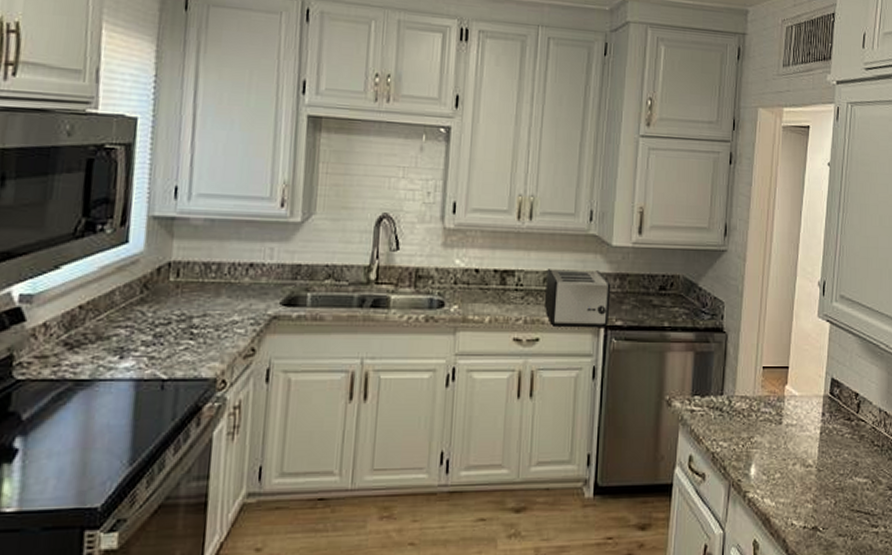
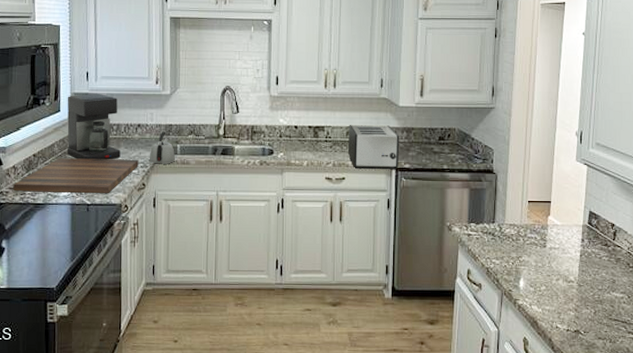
cutting board: none [40,311,248,363] -> present [13,158,139,193]
coffee maker: none [135,218,221,314] -> present [67,94,121,160]
kettle: none [263,274,304,321] -> present [149,131,176,164]

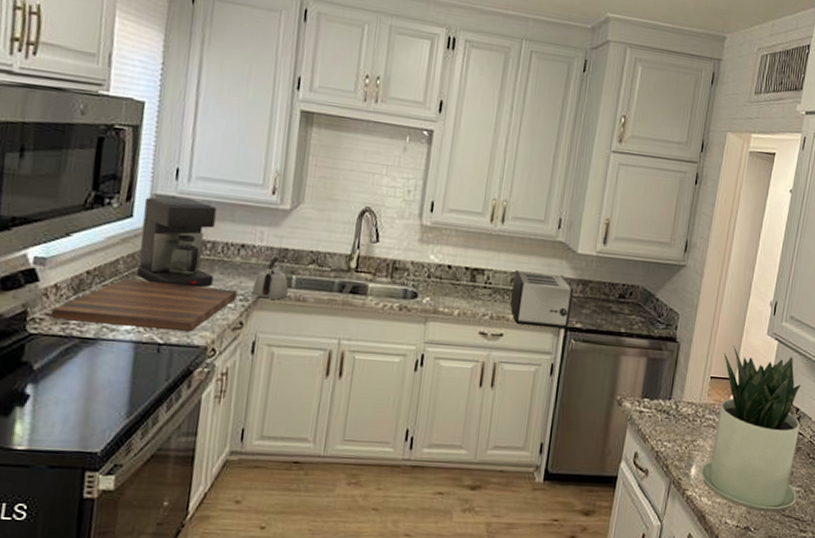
planter: none [528,172,622,317] -> present [700,345,801,513]

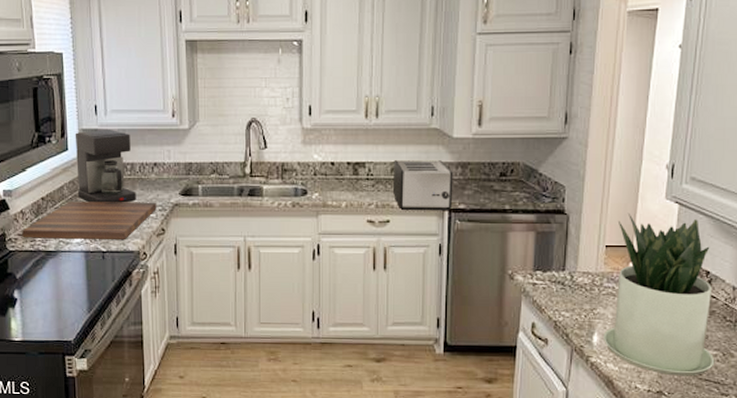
kettle: present [251,256,289,300] -> none [168,170,198,207]

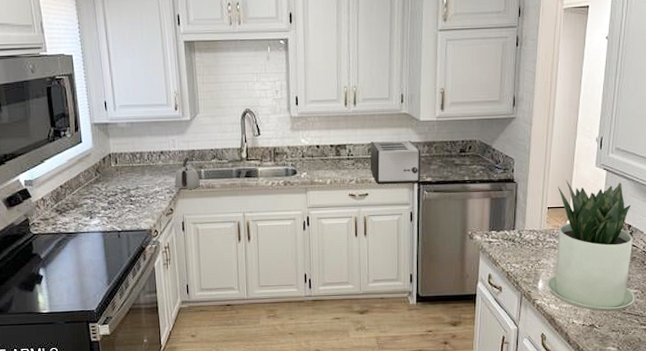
cutting board: present [22,201,156,239] -> none [44,186,165,222]
coffee maker: present [75,130,136,203] -> none [87,123,146,189]
kettle: none [168,170,198,207] -> present [174,157,201,189]

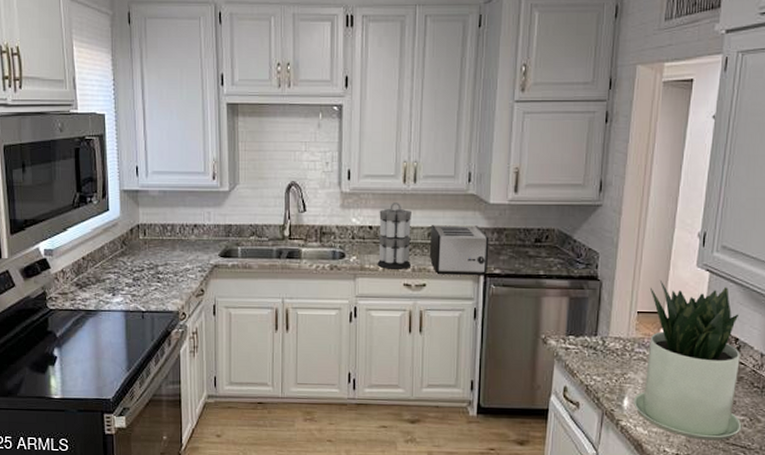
kettle: present [174,157,201,189] -> none [207,232,237,269]
spice rack: none [325,124,354,182] -> present [377,203,411,269]

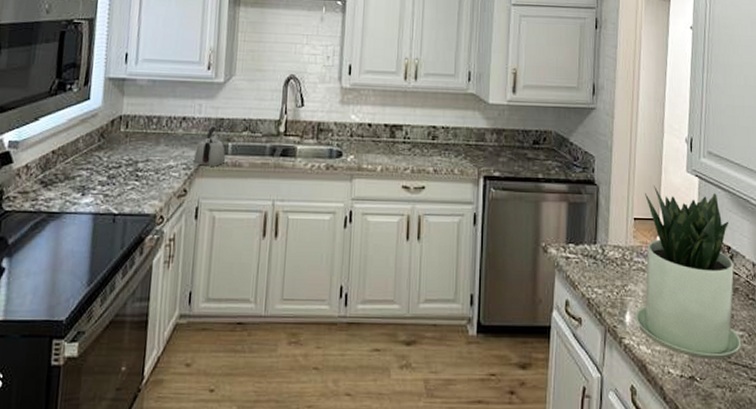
kettle: none [207,232,237,269] -> present [193,126,226,166]
spice rack: present [377,203,411,269] -> none [375,100,412,170]
toaster: present [429,225,489,276] -> none [428,124,489,179]

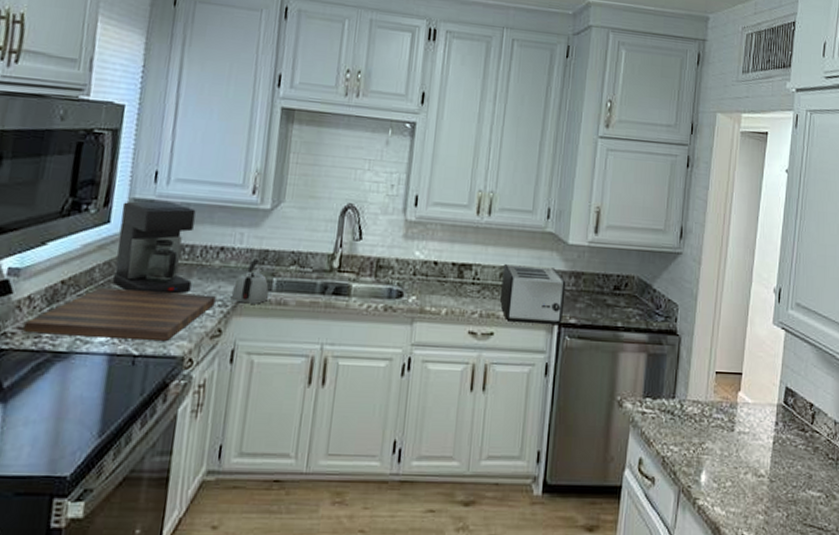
cutting board: none [23,156,181,201] -> present [23,288,216,341]
coffee maker: none [94,79,161,160] -> present [113,201,196,294]
toaster: none [428,124,489,179] -> present [499,264,566,326]
planter: present [635,185,742,360] -> none [711,337,819,522]

